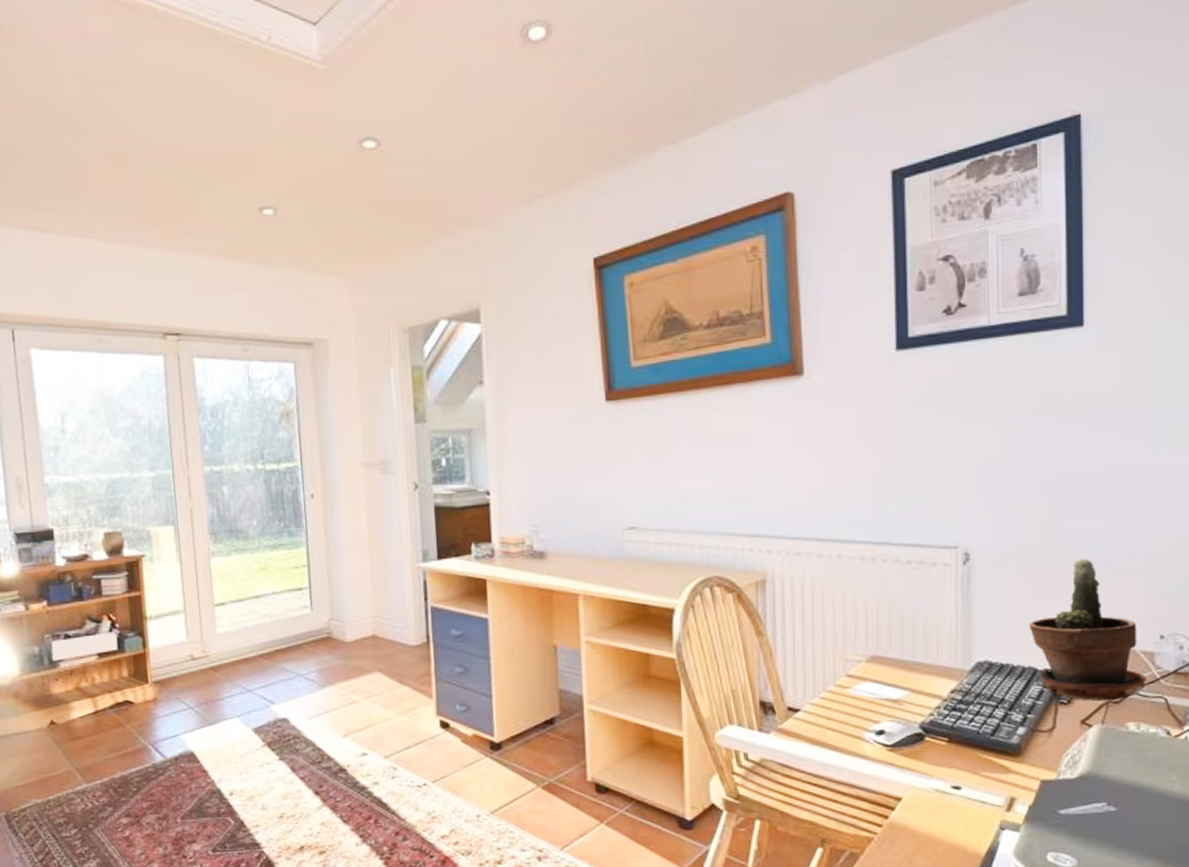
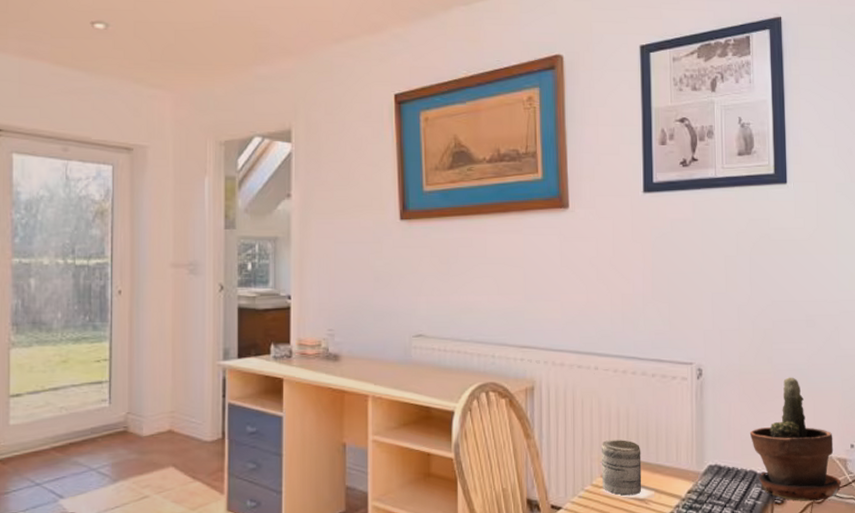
mug: none [845,634,895,696] -> present [601,439,642,496]

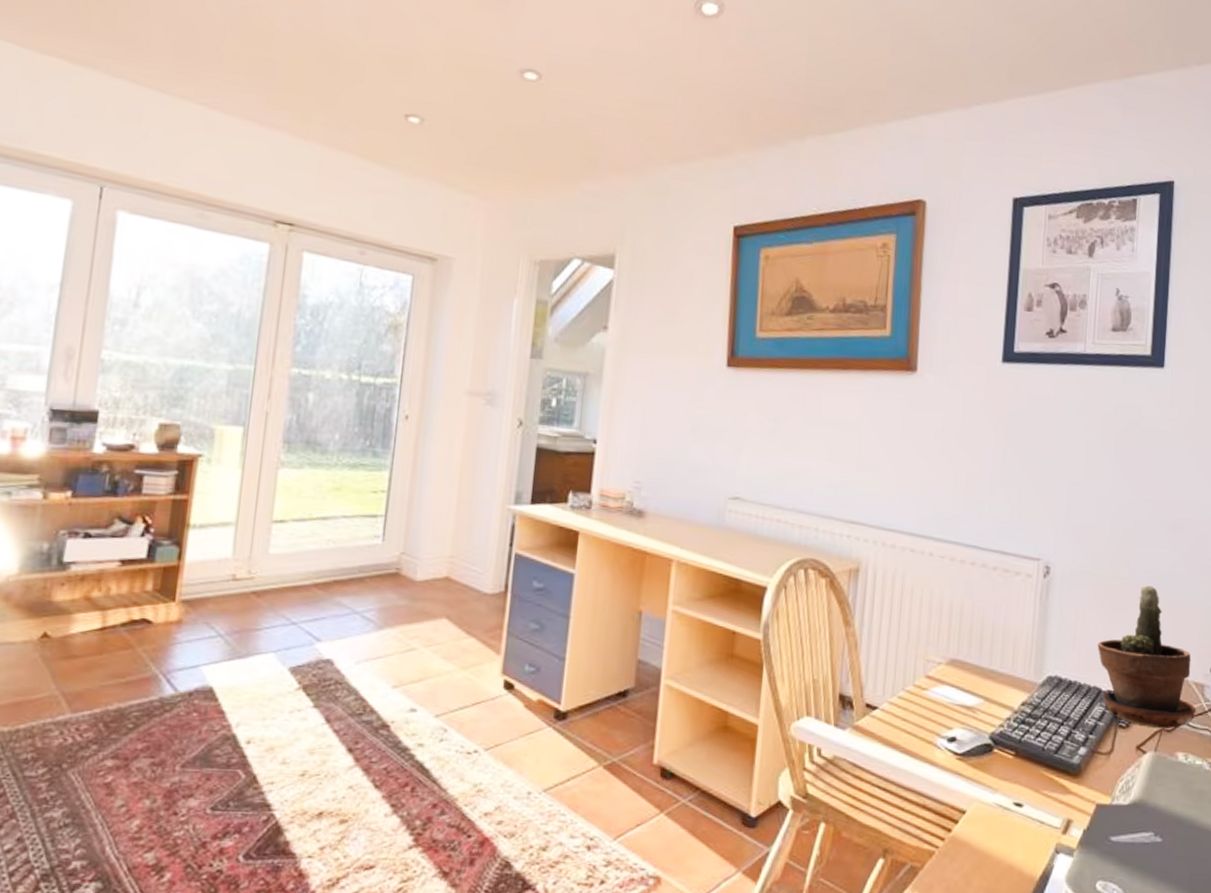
mug: present [601,439,642,496] -> none [925,636,973,702]

